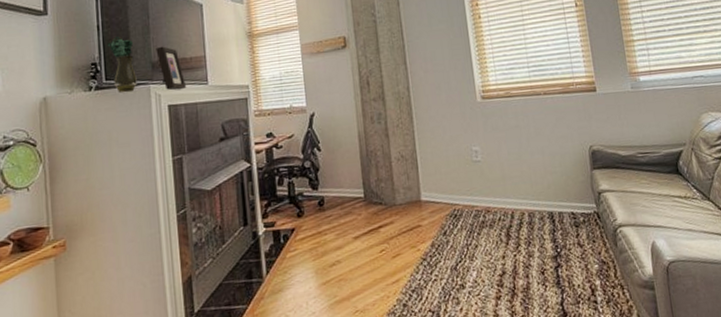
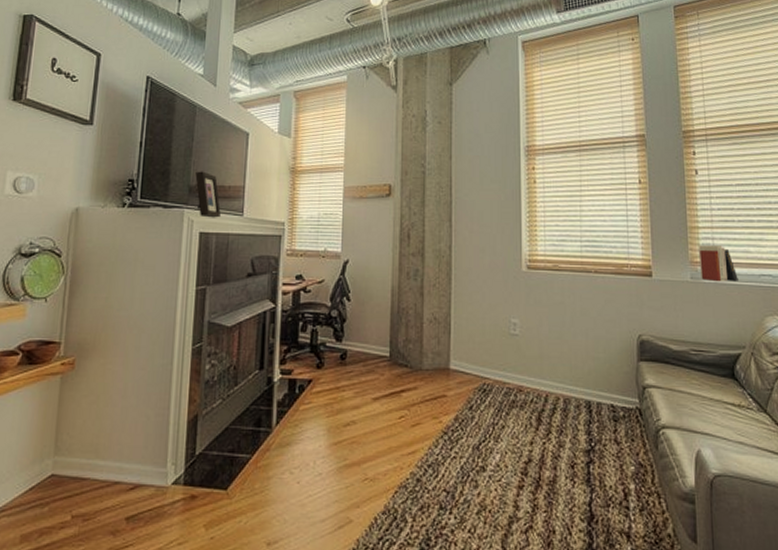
vase: present [107,36,137,93] -> none [147,154,173,214]
books: none [635,54,674,89] -> present [698,245,738,283]

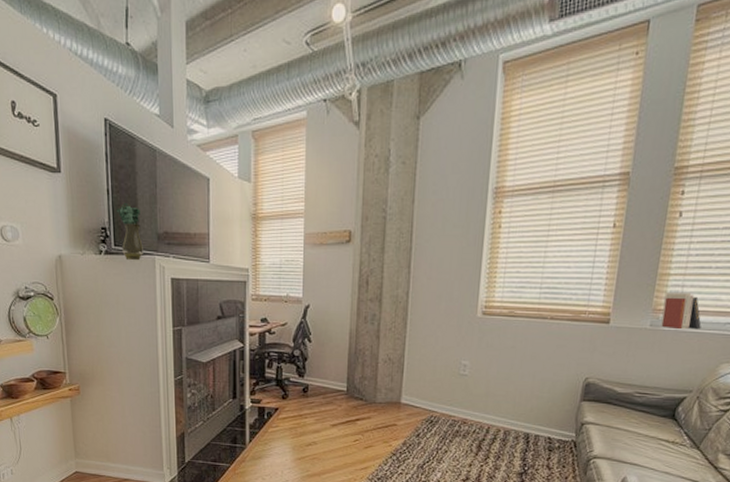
vase: none [147,154,173,214] -> present [116,202,143,261]
picture frame: present [195,171,221,218] -> none [162,218,189,265]

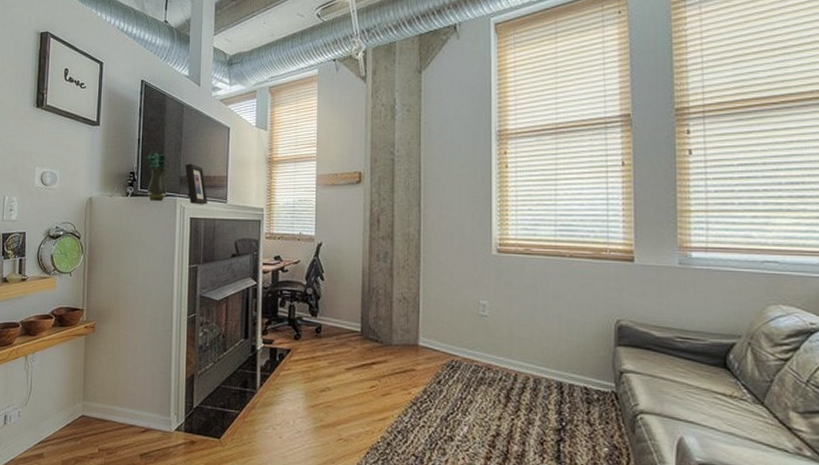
picture frame: none [162,218,189,265] -> present [185,163,207,205]
books: present [661,292,702,330] -> none [689,229,736,269]

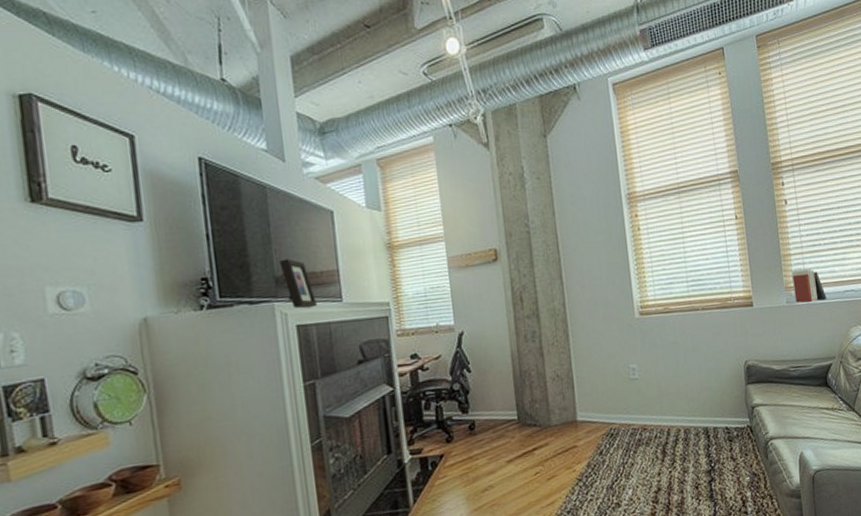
vase: present [145,150,166,202] -> none [219,246,259,313]
books: none [689,229,736,269] -> present [791,269,827,303]

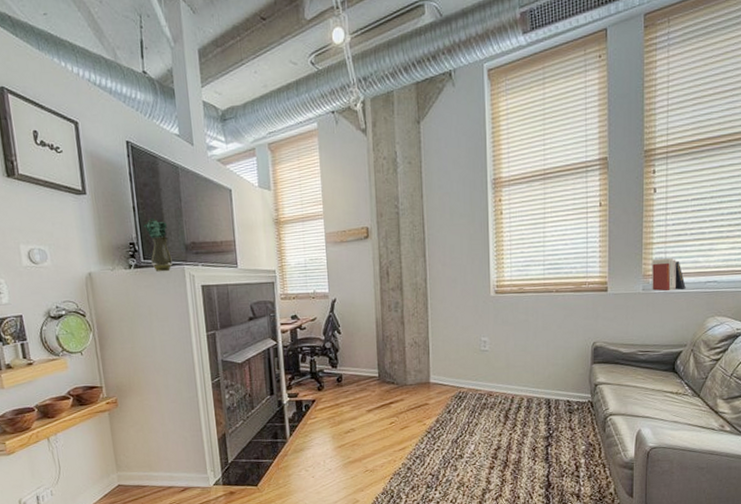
vase: none [219,246,259,313] -> present [143,217,173,272]
picture frame: present [279,258,317,309] -> none [188,229,217,272]

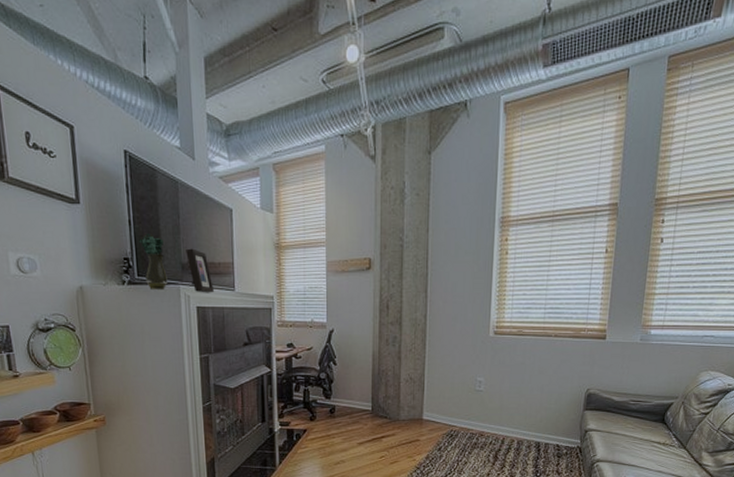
picture frame: none [188,229,217,272] -> present [186,248,214,293]
books: present [651,258,686,292] -> none [649,310,683,343]

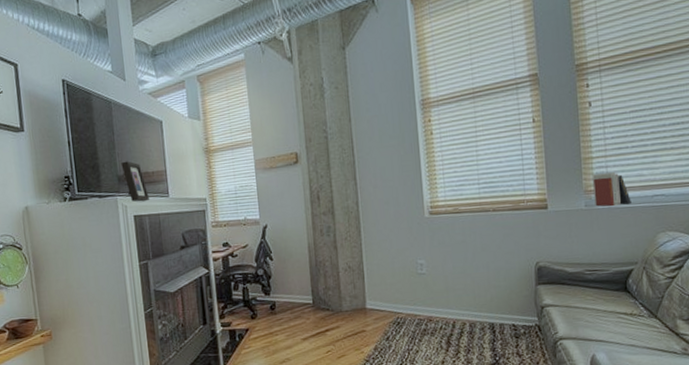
vase: present [138,233,168,290] -> none [77,151,106,204]
books: none [649,310,683,343] -> present [592,172,632,207]

